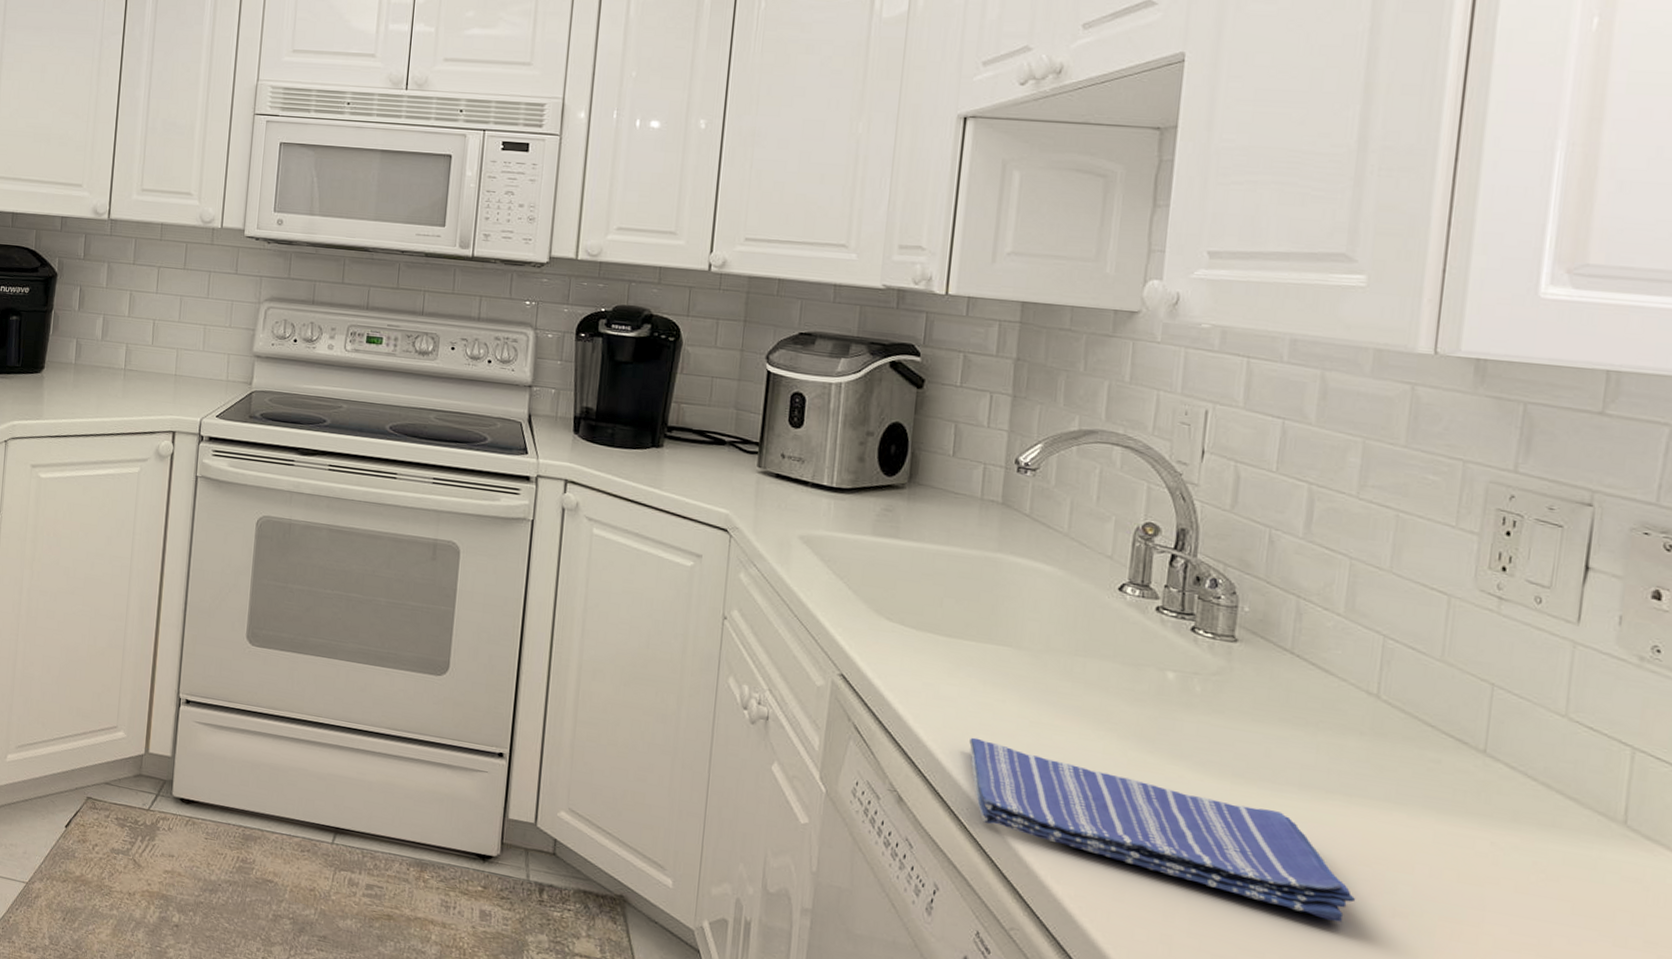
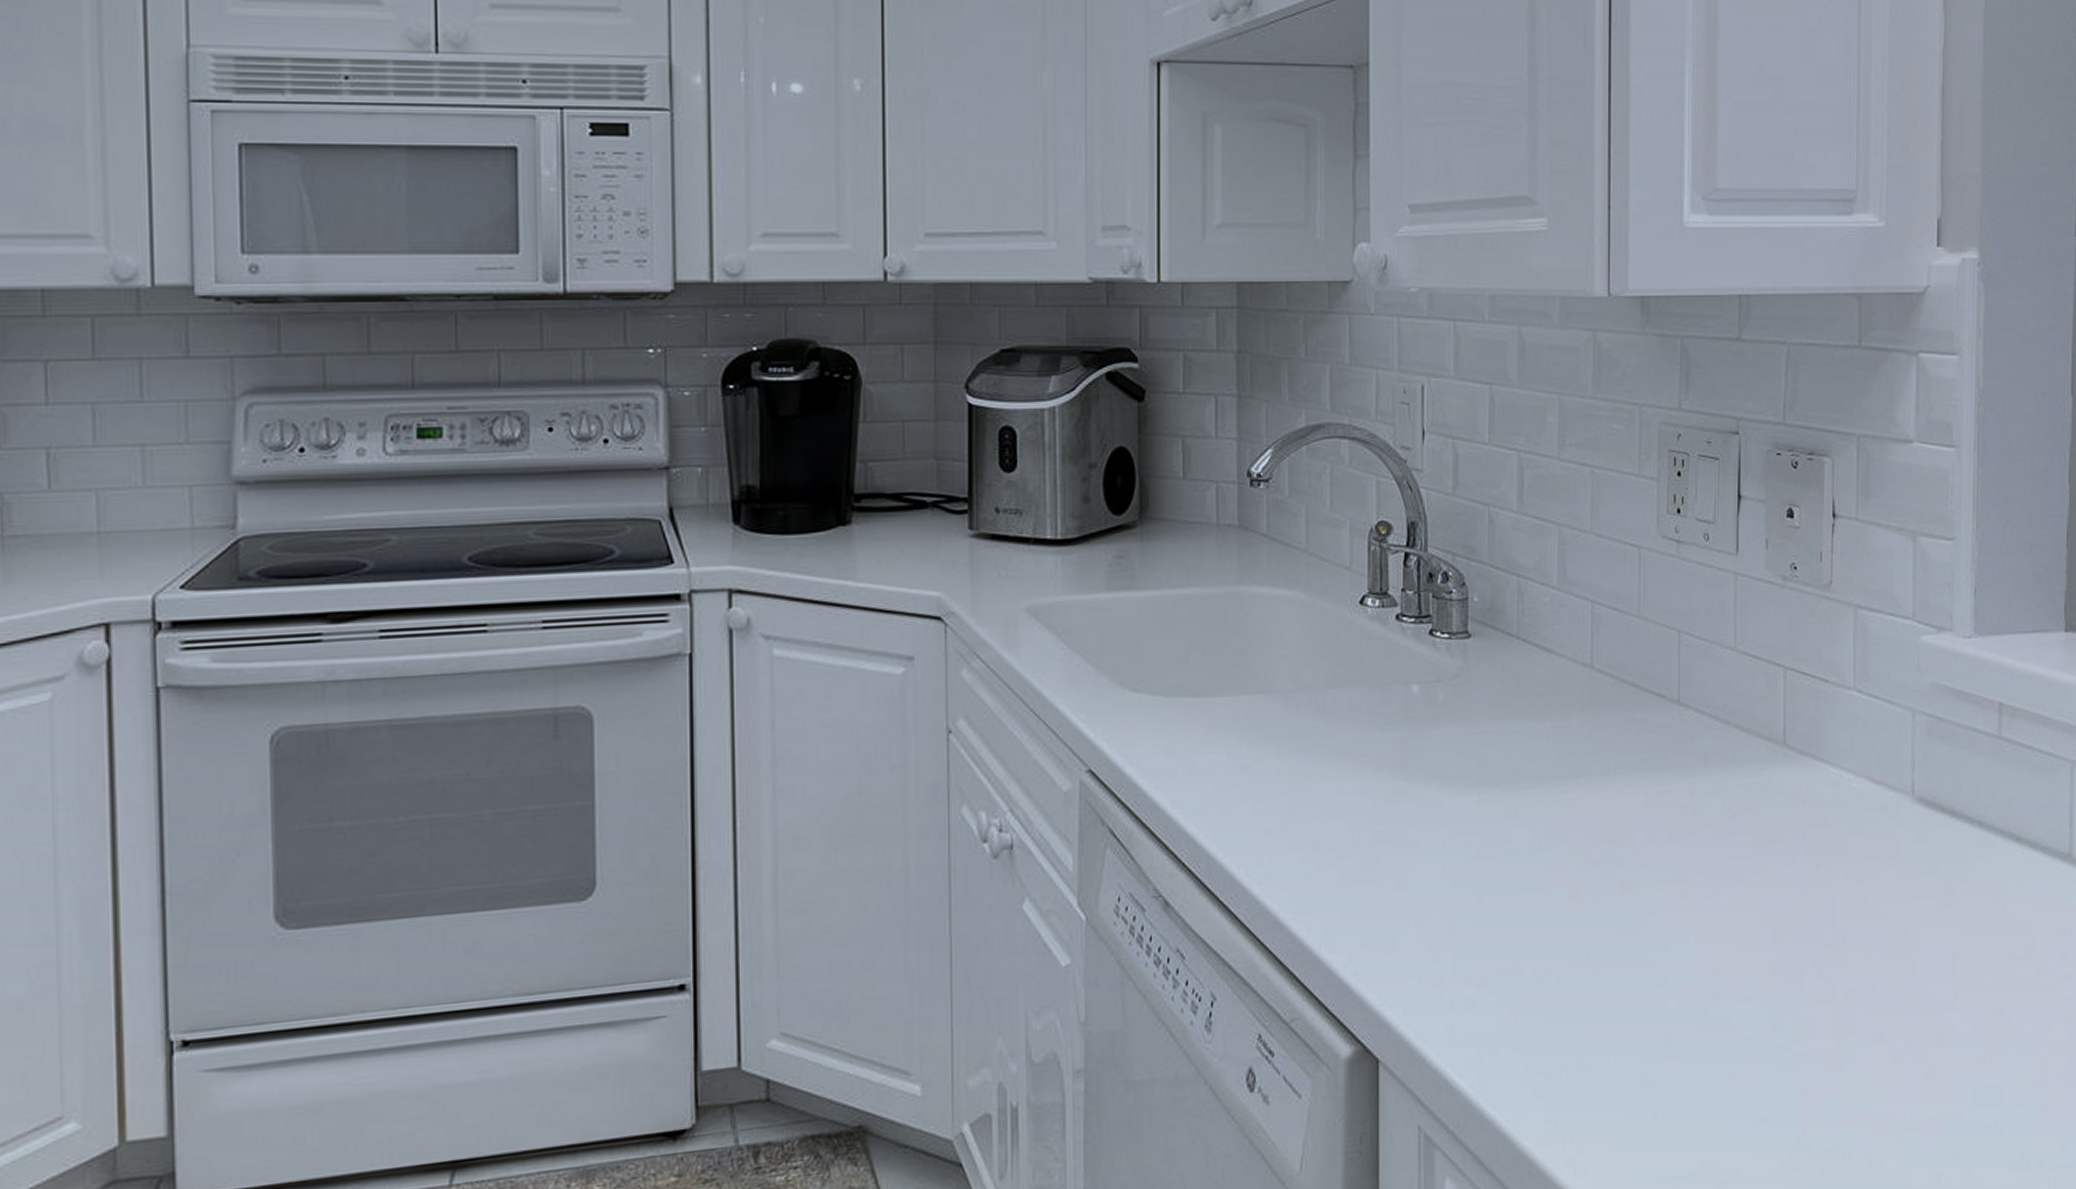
dish towel: present [969,737,1356,922] -> none [1231,809,1591,914]

